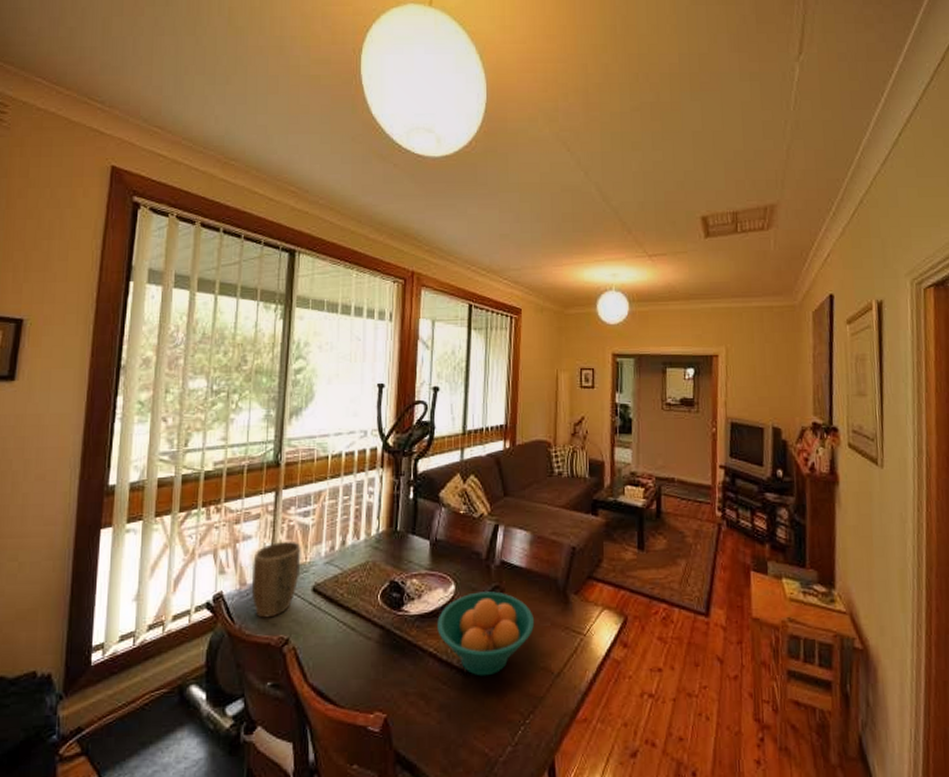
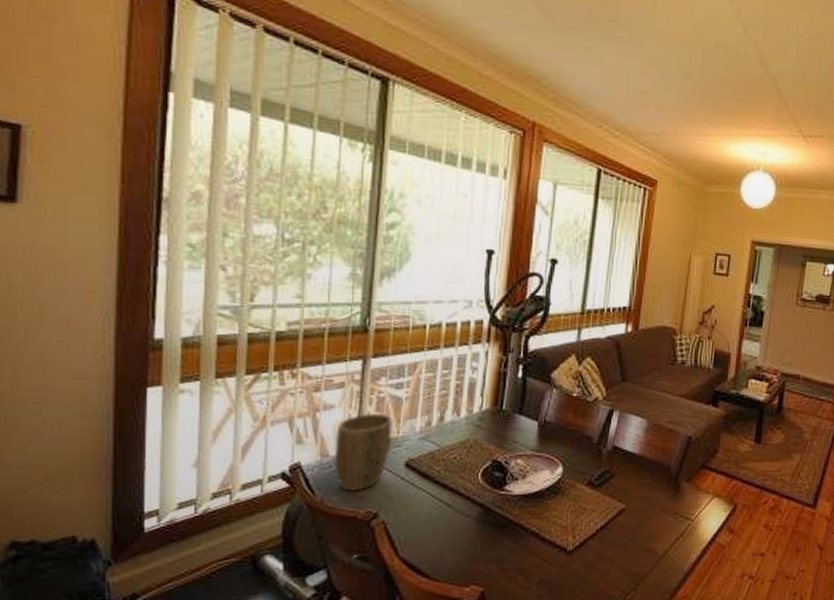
fruit bowl: present [437,591,535,676] -> none [541,475,644,555]

